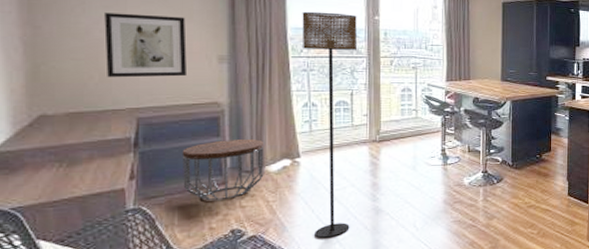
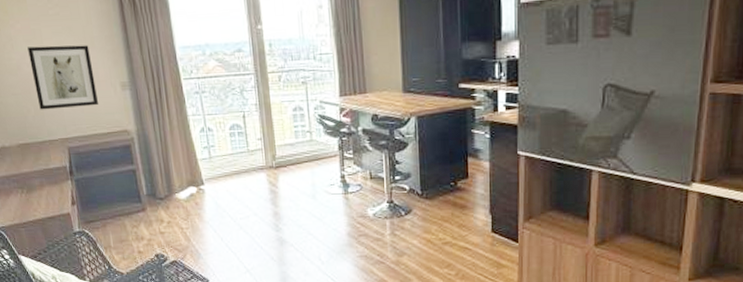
side table: present [182,139,264,201] -> none [106,167,176,226]
floor lamp: present [302,11,357,238] -> none [187,25,257,266]

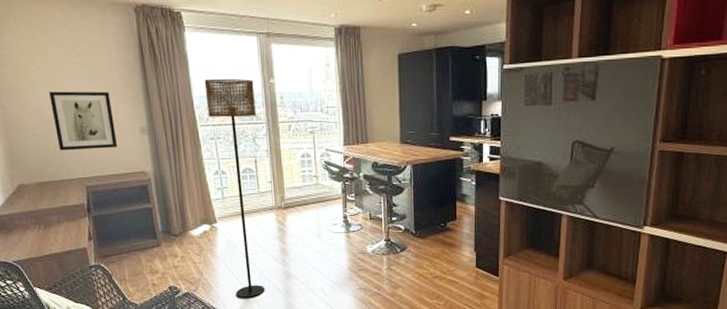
floor lamp: none [187,25,257,266] -> present [204,78,265,298]

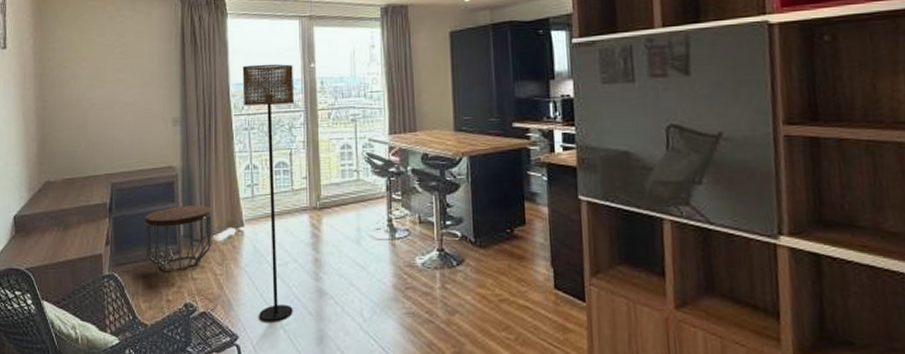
wall art: present [49,91,117,151] -> none [89,81,148,145]
side table: none [123,206,189,261] -> present [144,205,212,271]

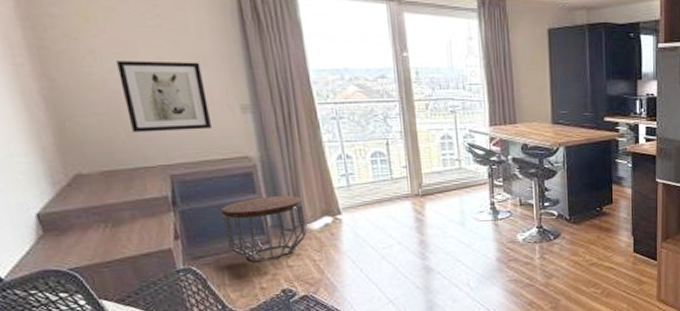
wall art: none [89,81,148,145] -> present [116,60,211,133]
floor lamp: present [242,64,294,321] -> none [322,50,401,298]

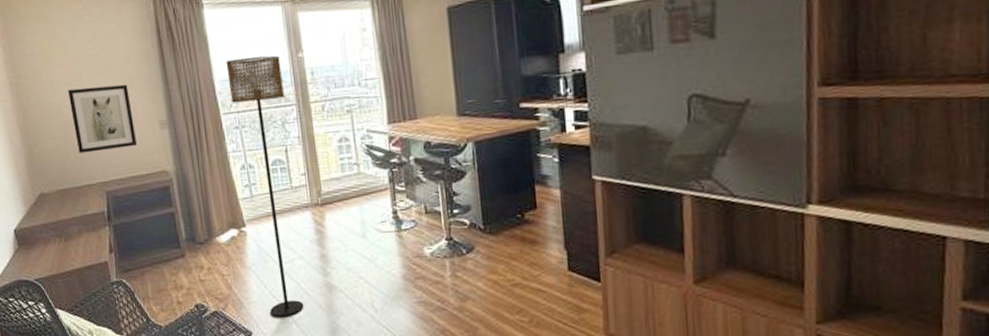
side table: present [220,196,307,261] -> none [144,208,216,274]
floor lamp: none [322,50,401,298] -> present [226,55,304,317]

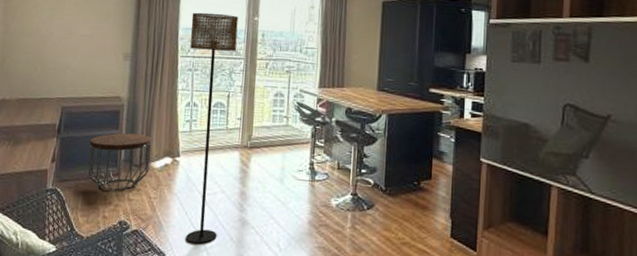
wall art: present [68,84,137,154] -> none [46,14,103,72]
side table: none [144,208,216,274] -> present [88,133,151,191]

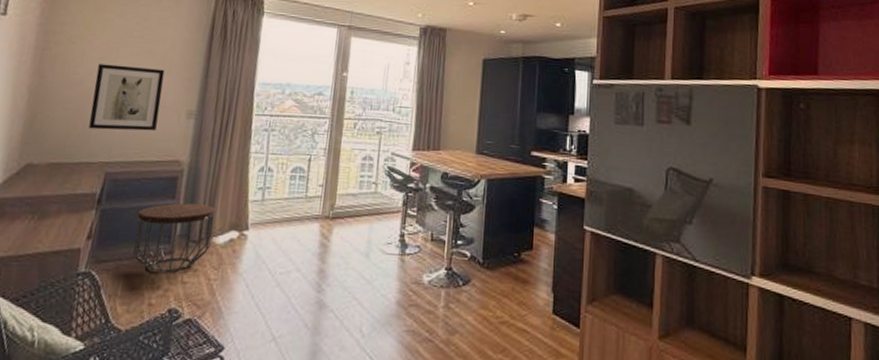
wall art: none [46,14,103,72] -> present [88,64,165,131]
floor lamp: present [186,12,239,244] -> none [250,66,325,333]

